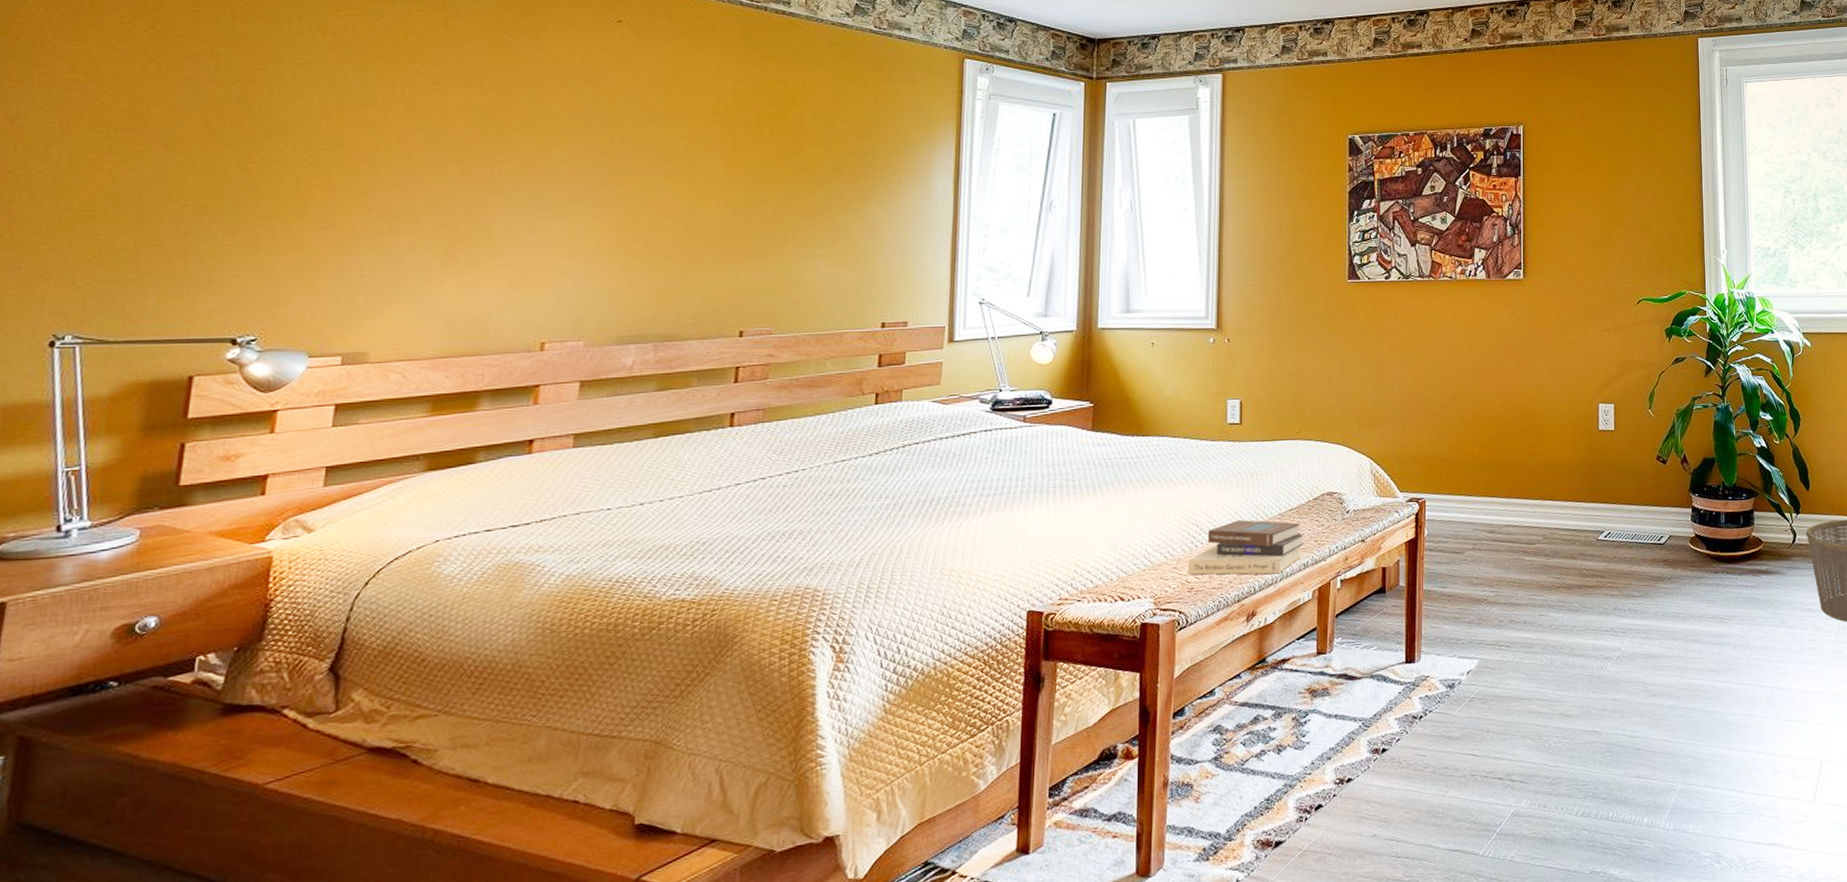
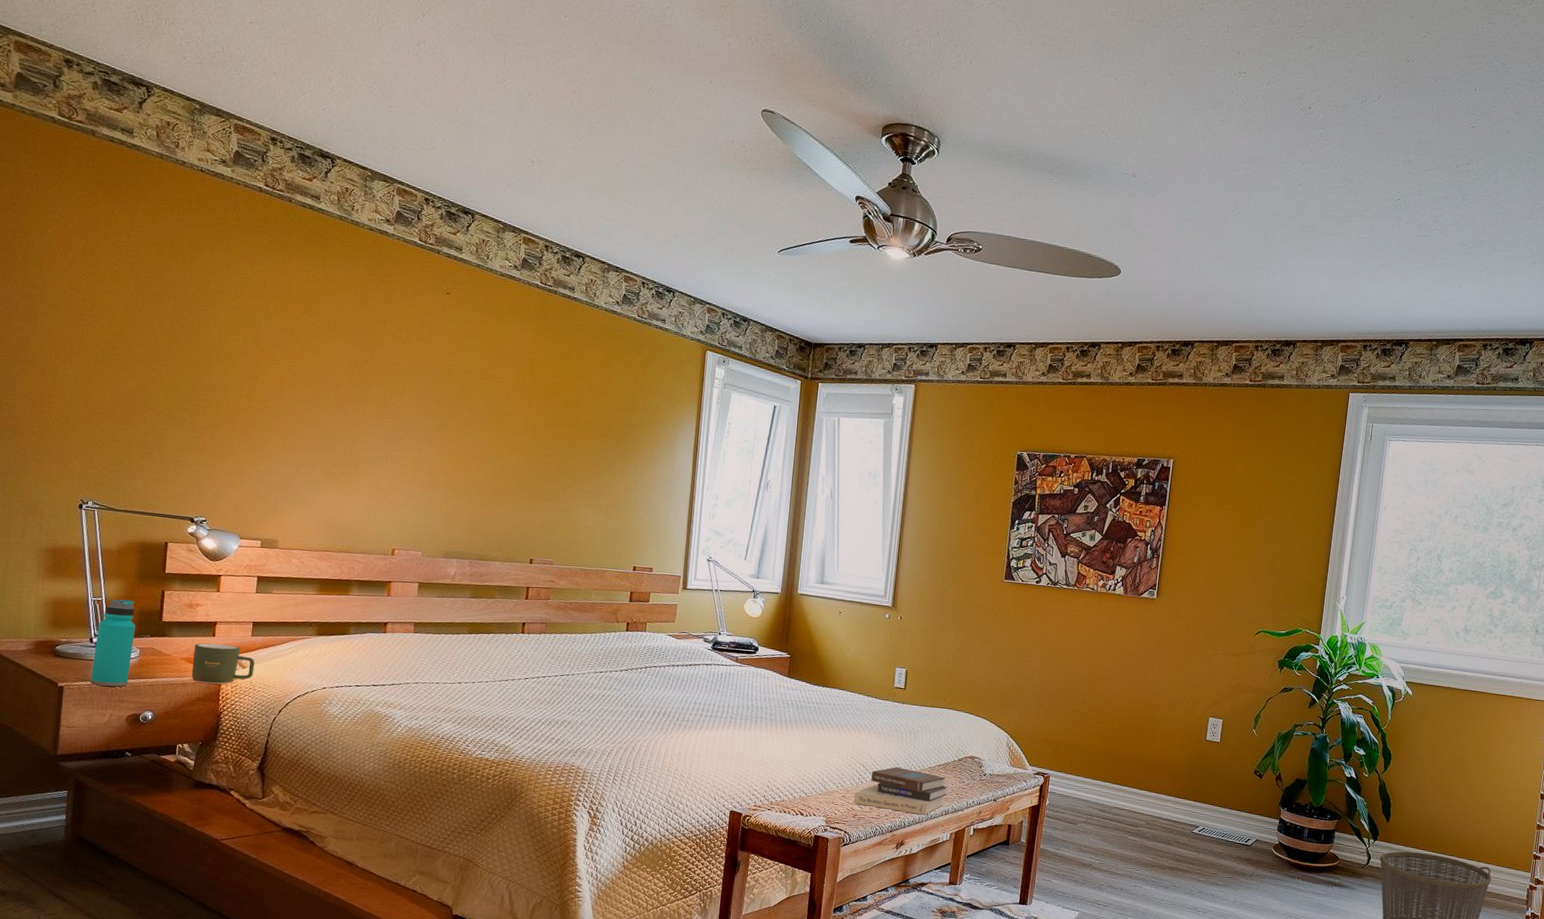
water bottle: none [53,463,135,593] -> present [90,599,135,687]
mug: none [224,503,328,564] -> present [191,643,255,685]

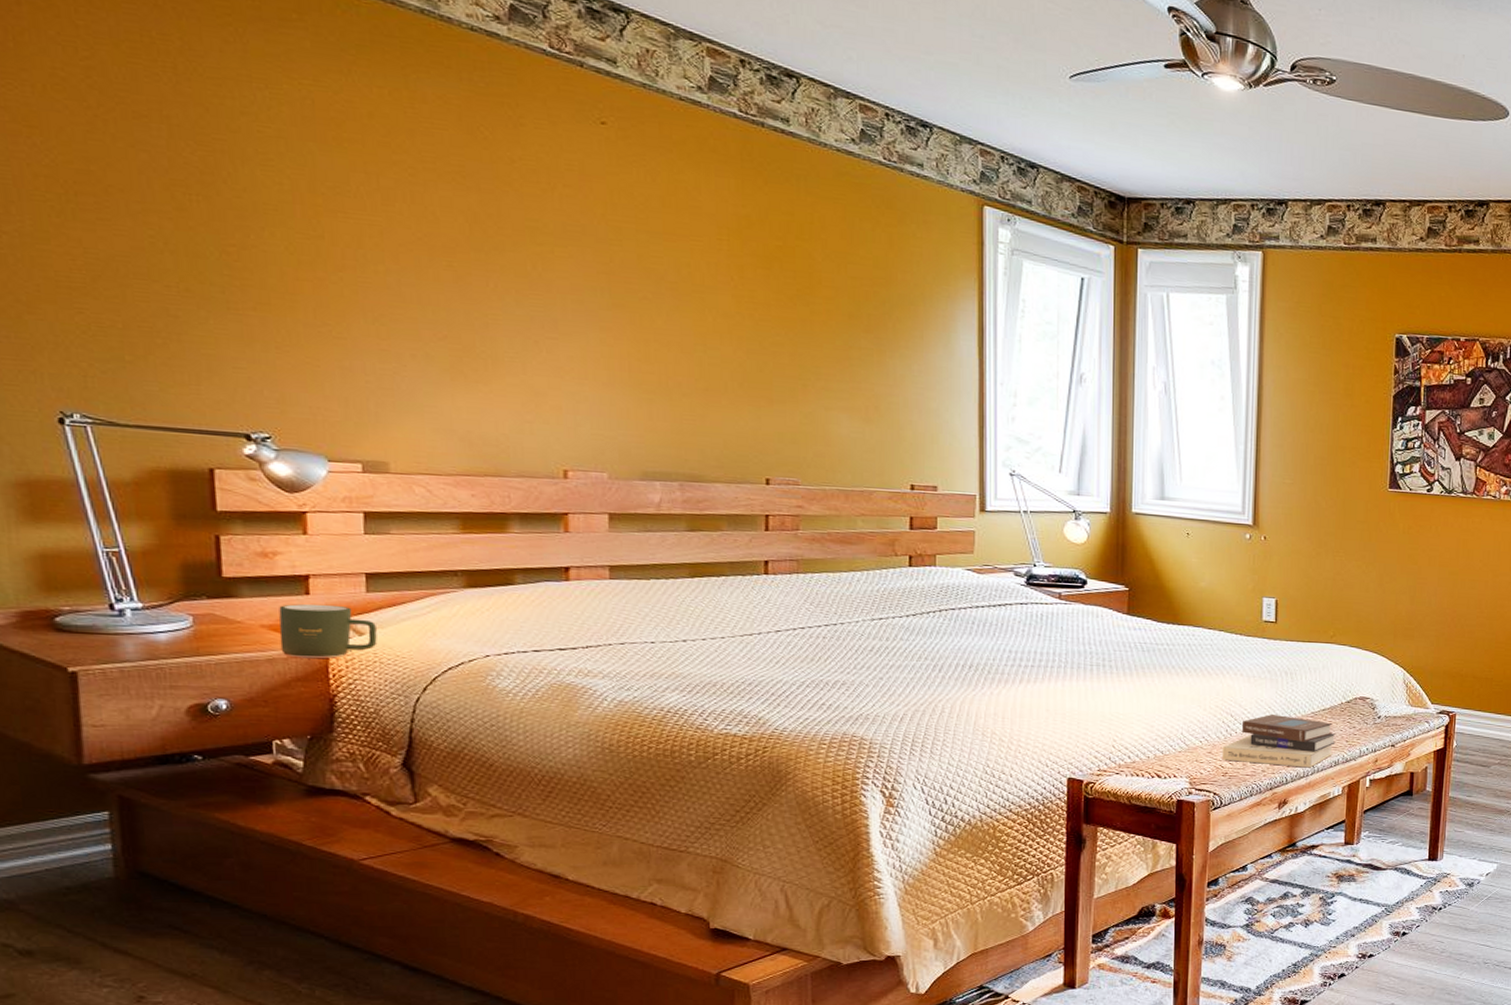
water bottle: present [90,599,135,687] -> none [119,549,182,669]

